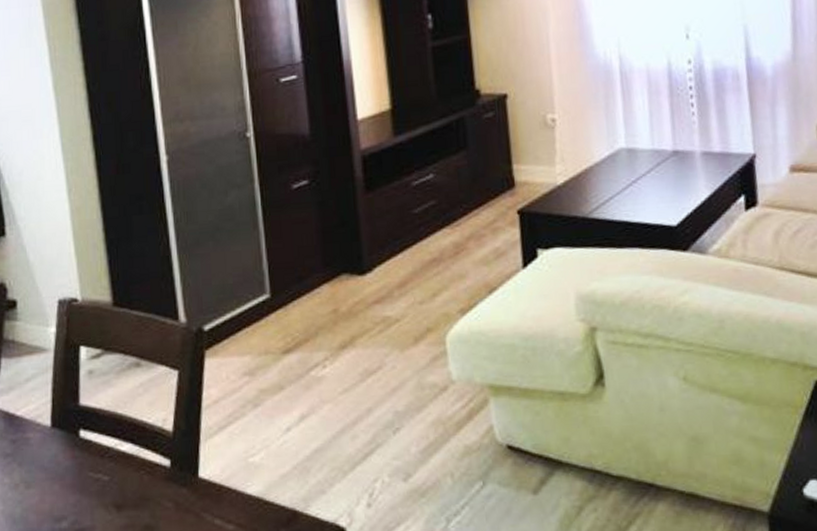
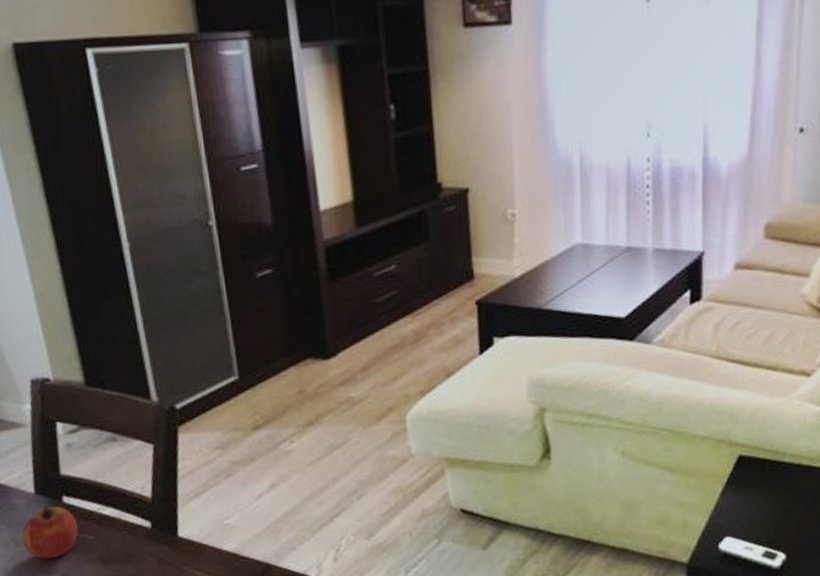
fruit: none [33,441,93,504] -> present [22,506,78,559]

